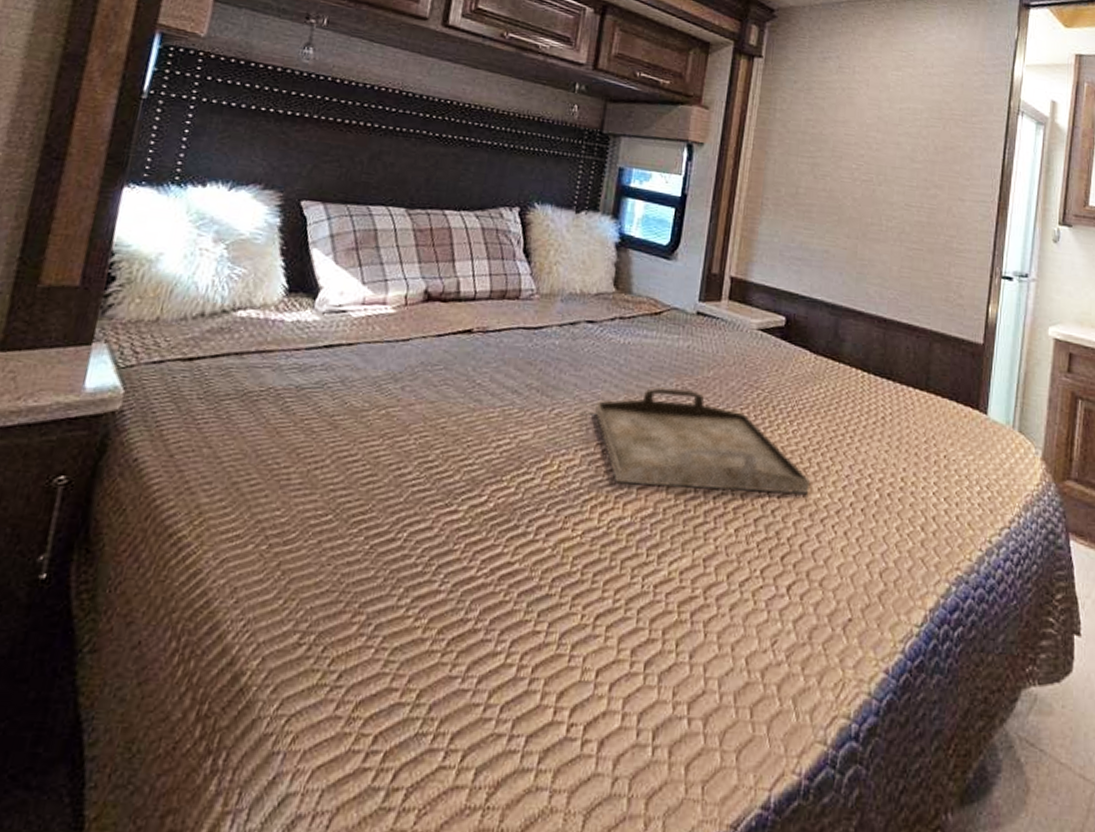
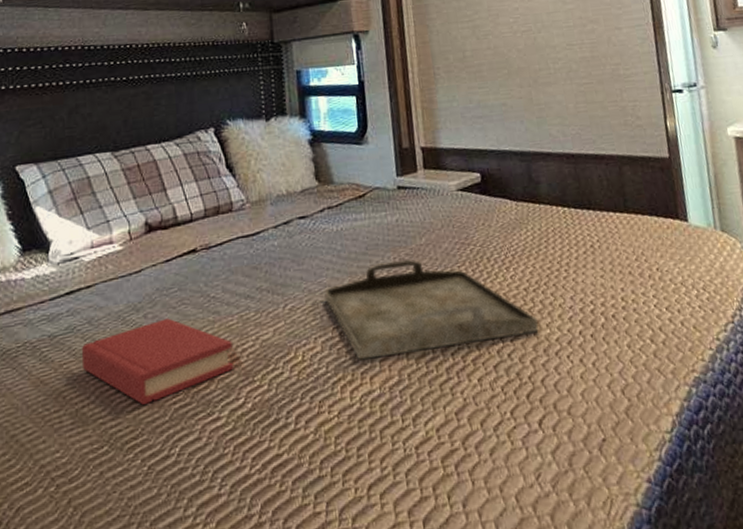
hardback book: none [325,395,488,481] -> present [81,318,234,406]

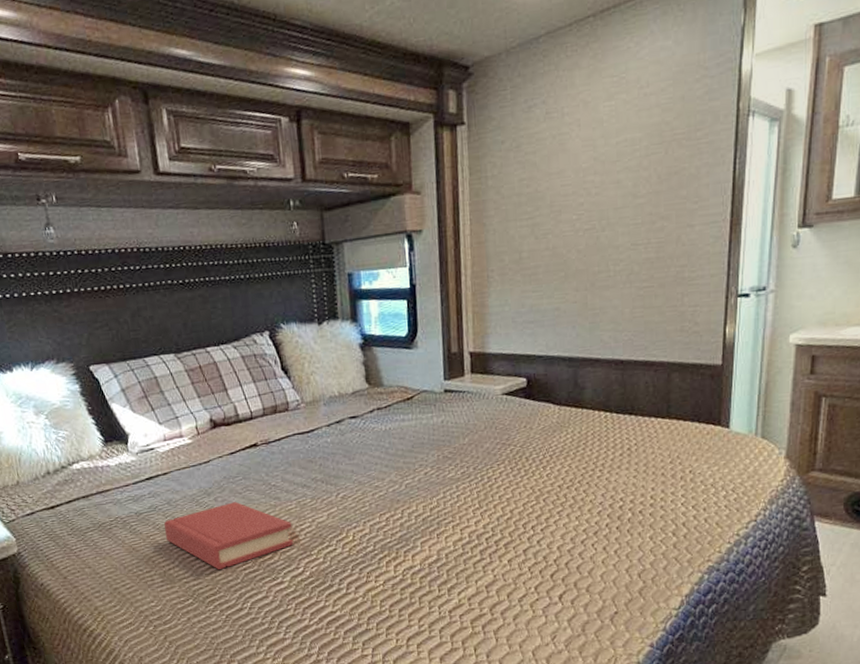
serving tray: present [324,260,539,360] -> none [373,457,569,542]

